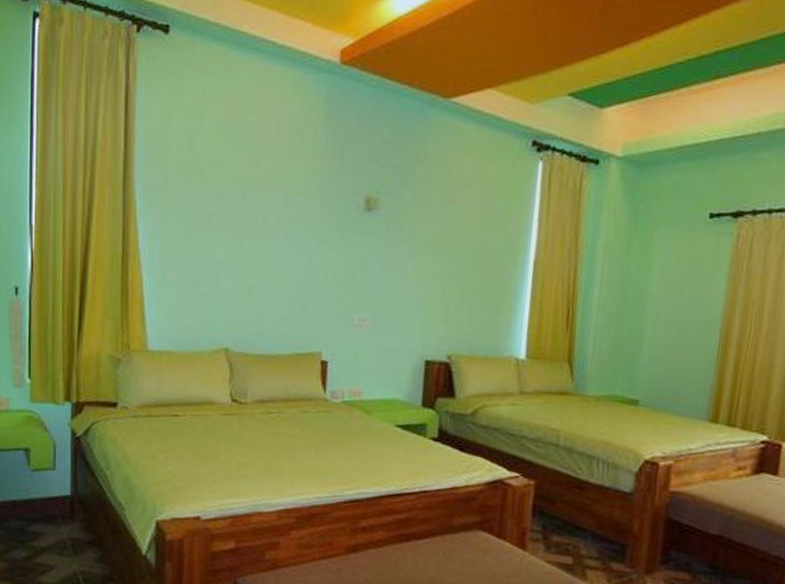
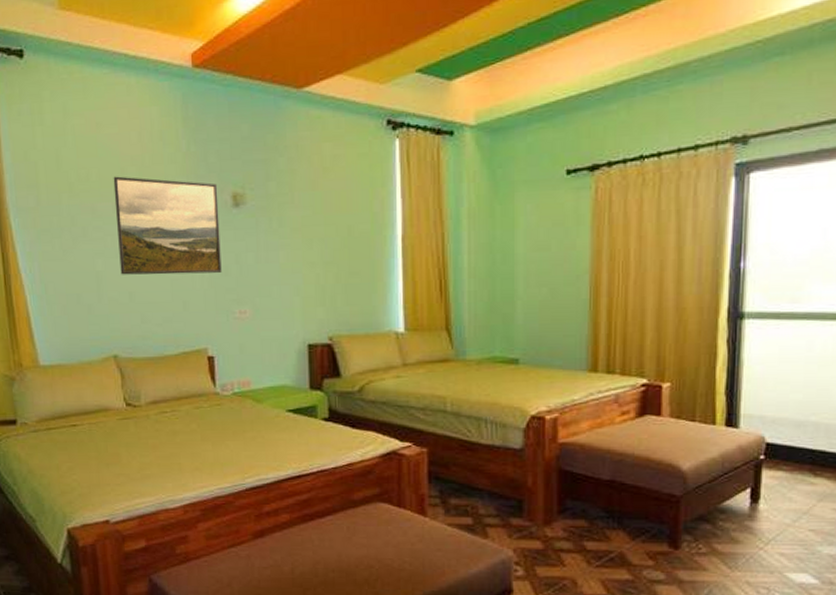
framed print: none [242,165,352,276] -> present [113,176,222,275]

